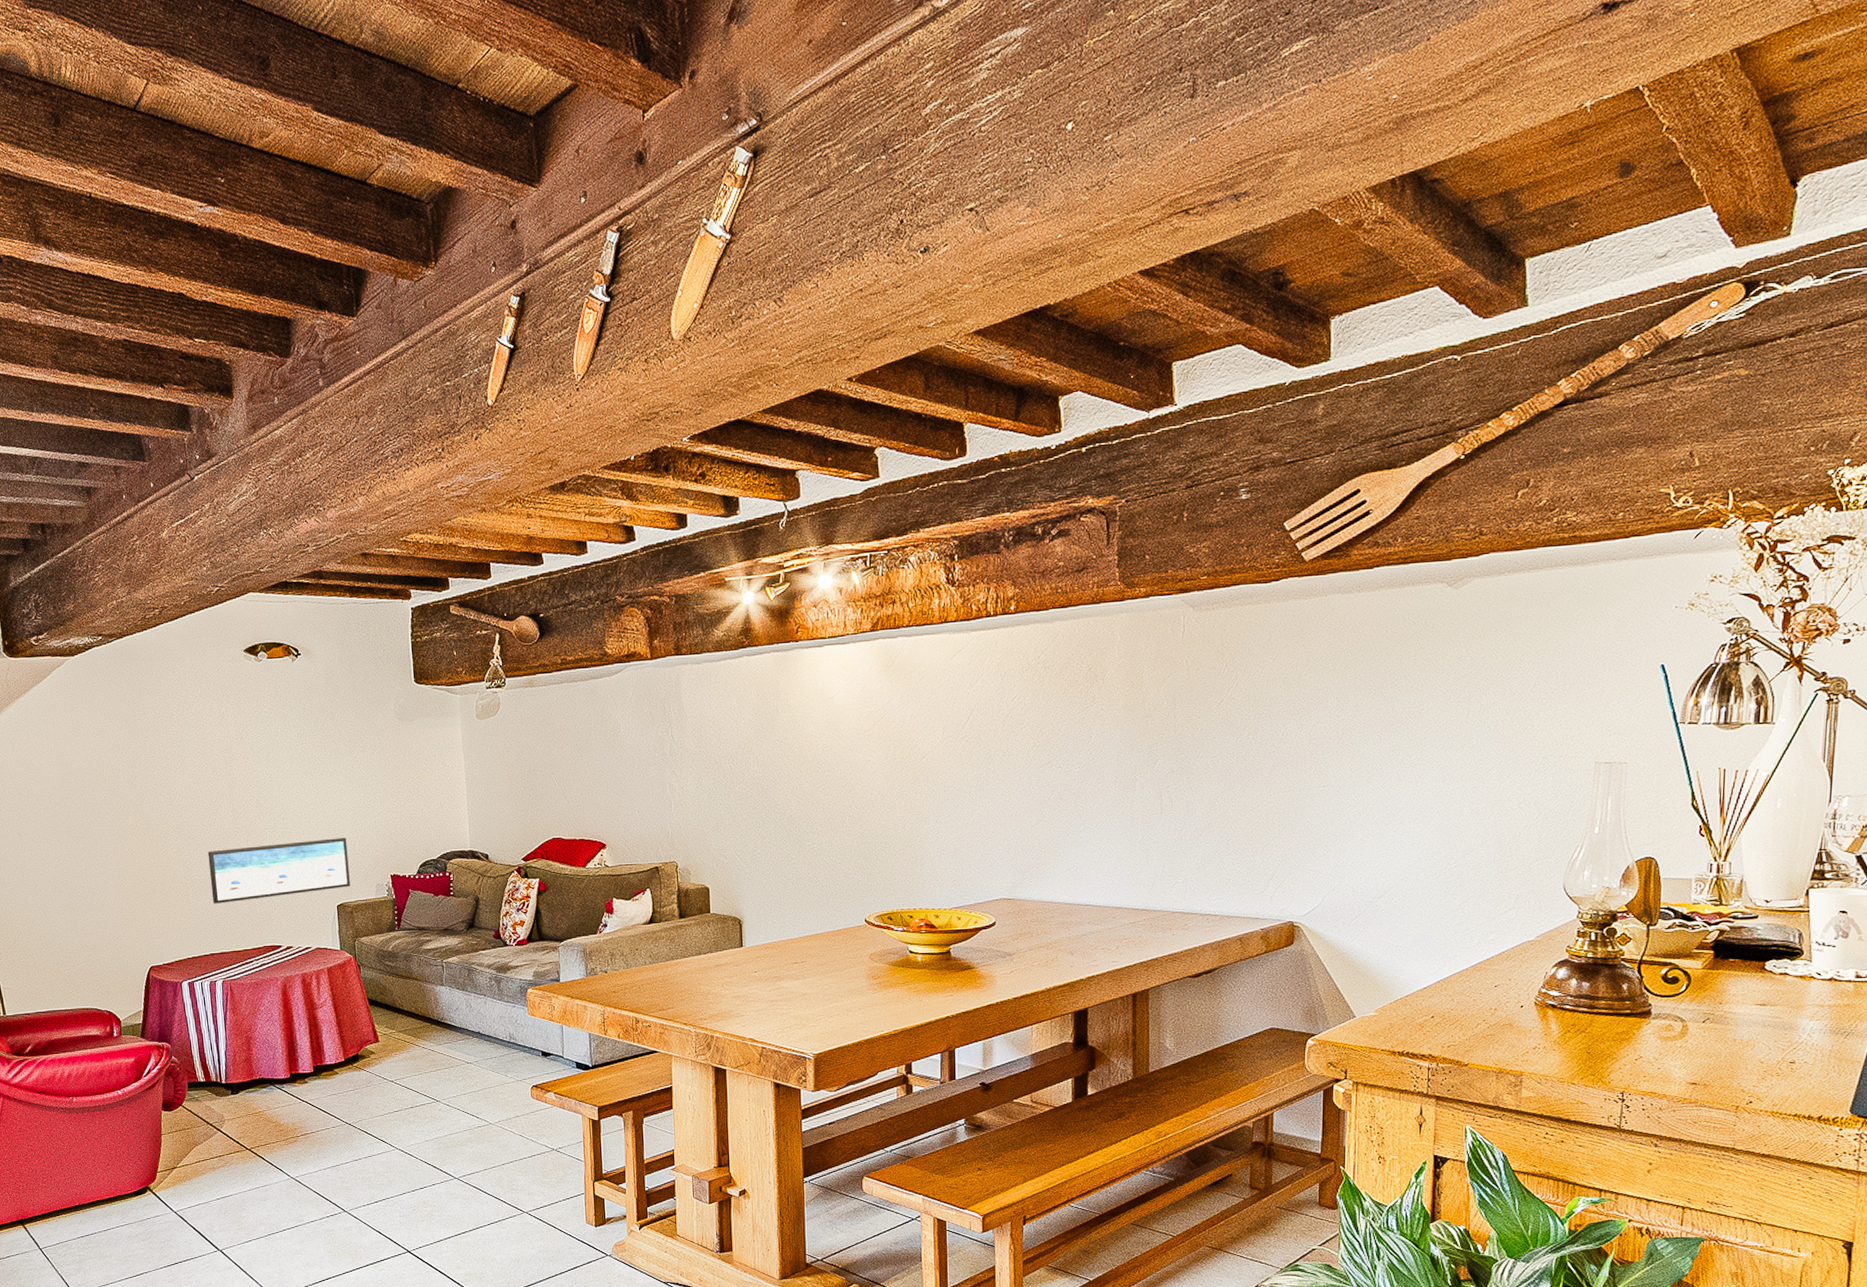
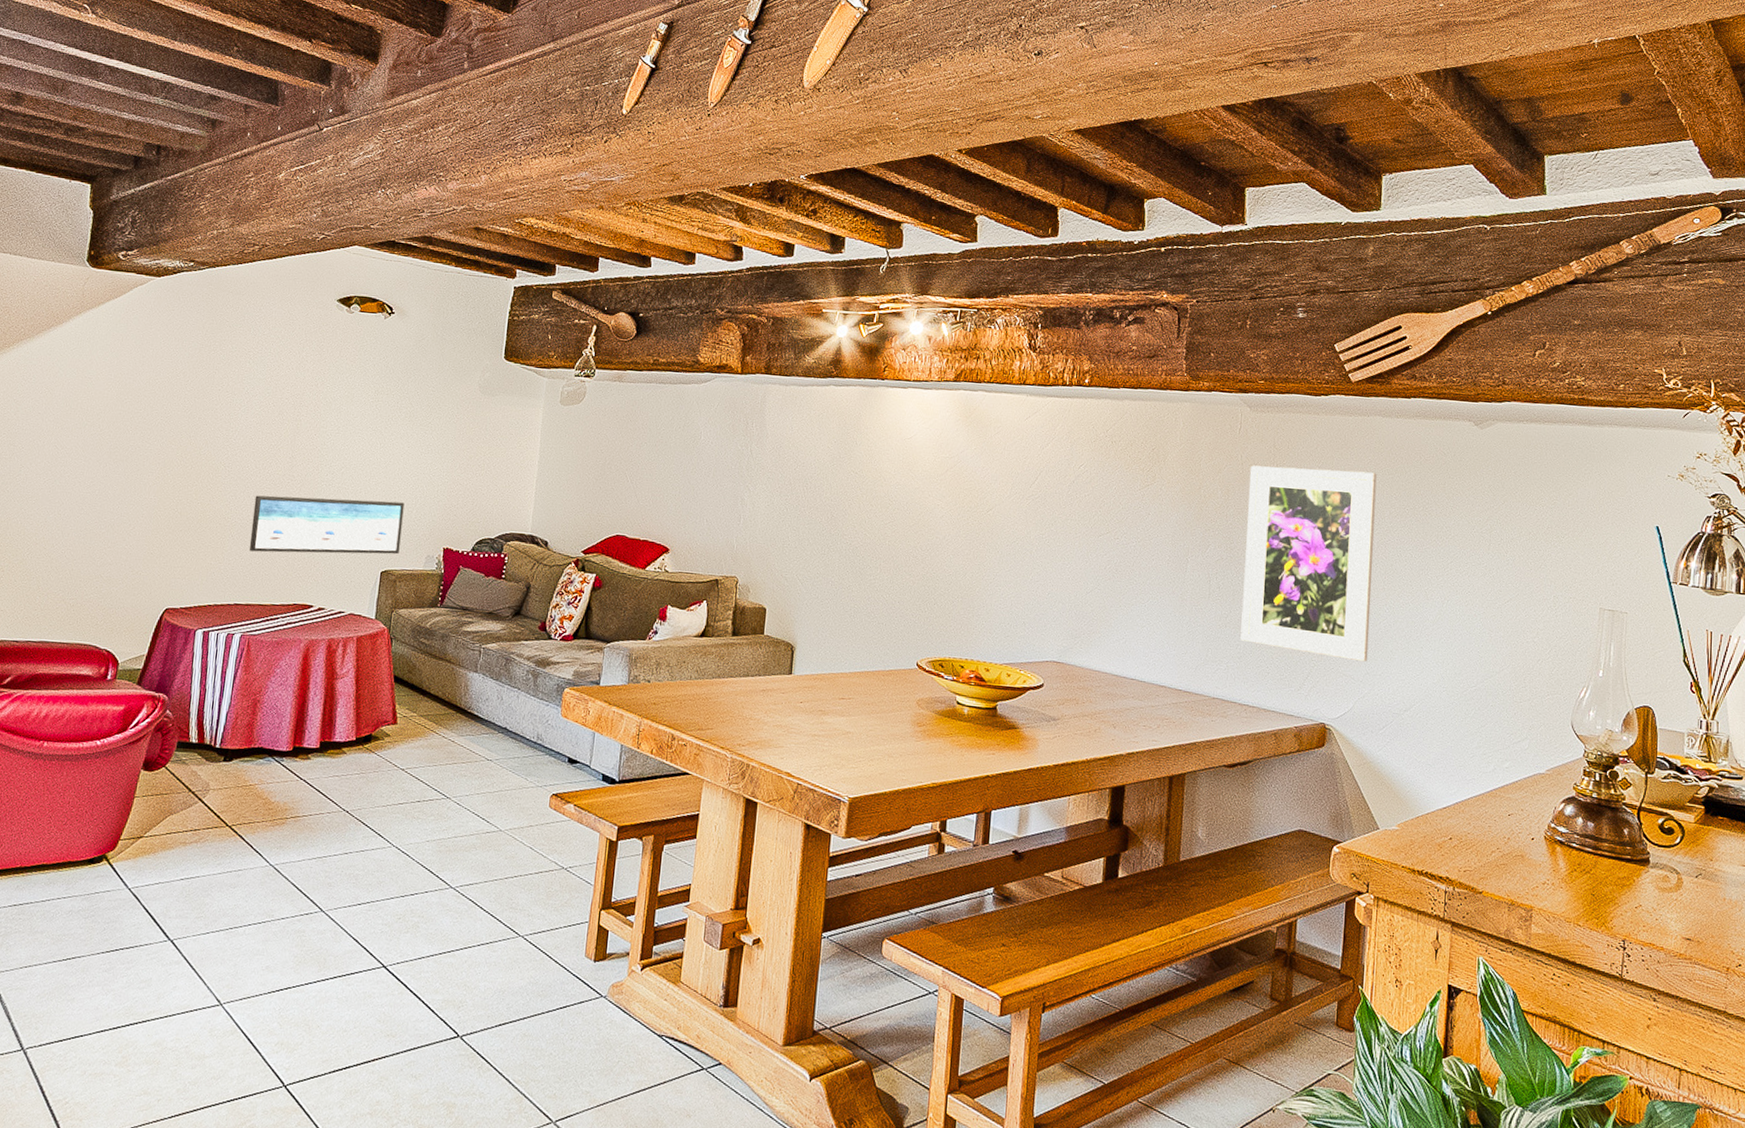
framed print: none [1197,656,1338,855] -> present [1240,465,1377,662]

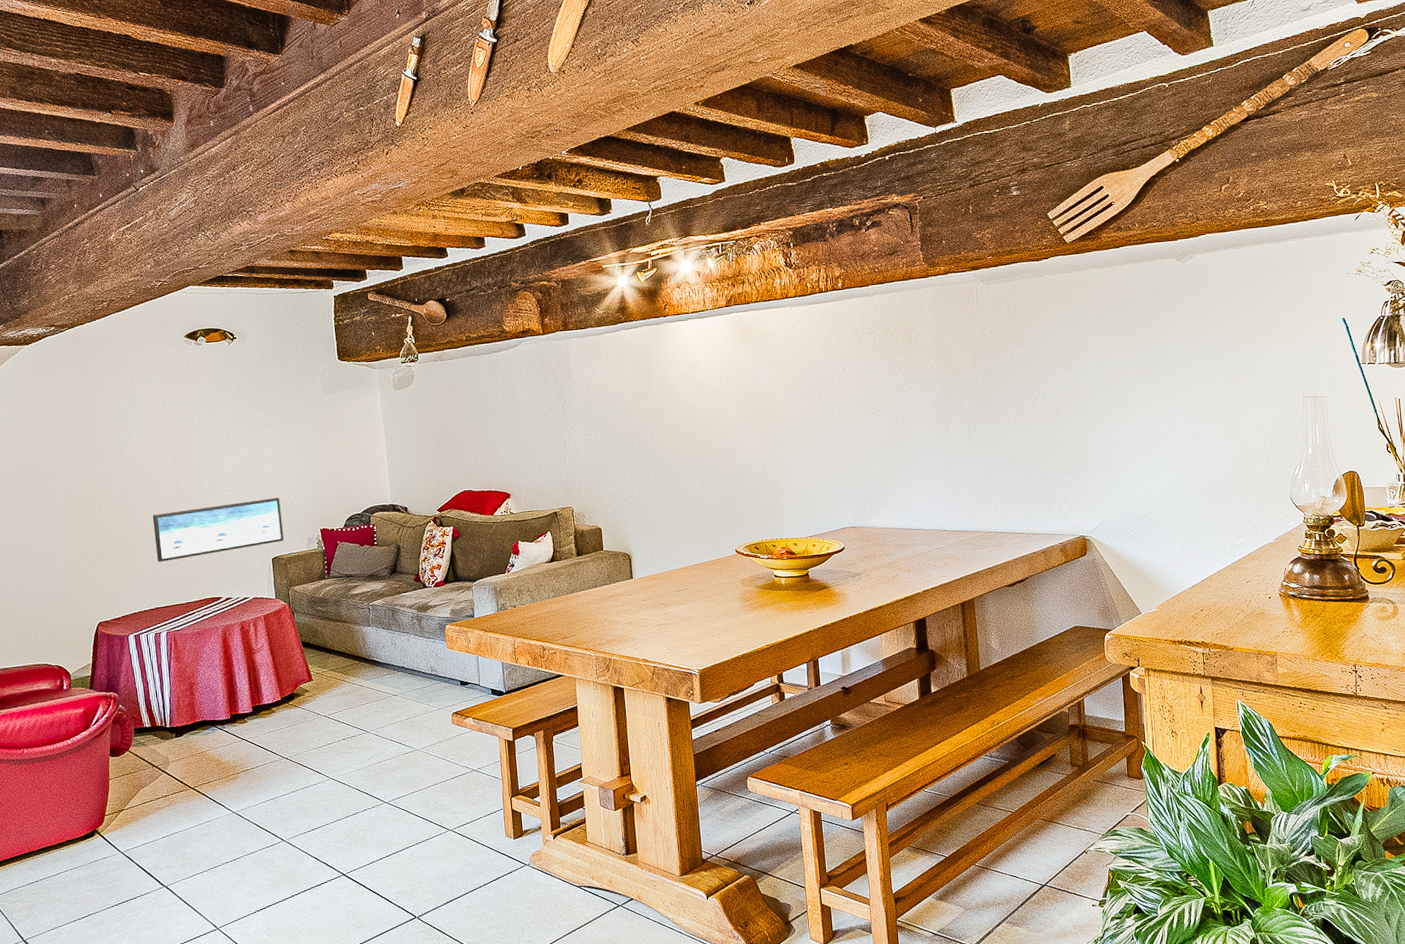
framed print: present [1240,465,1377,662] -> none [990,317,1113,481]

